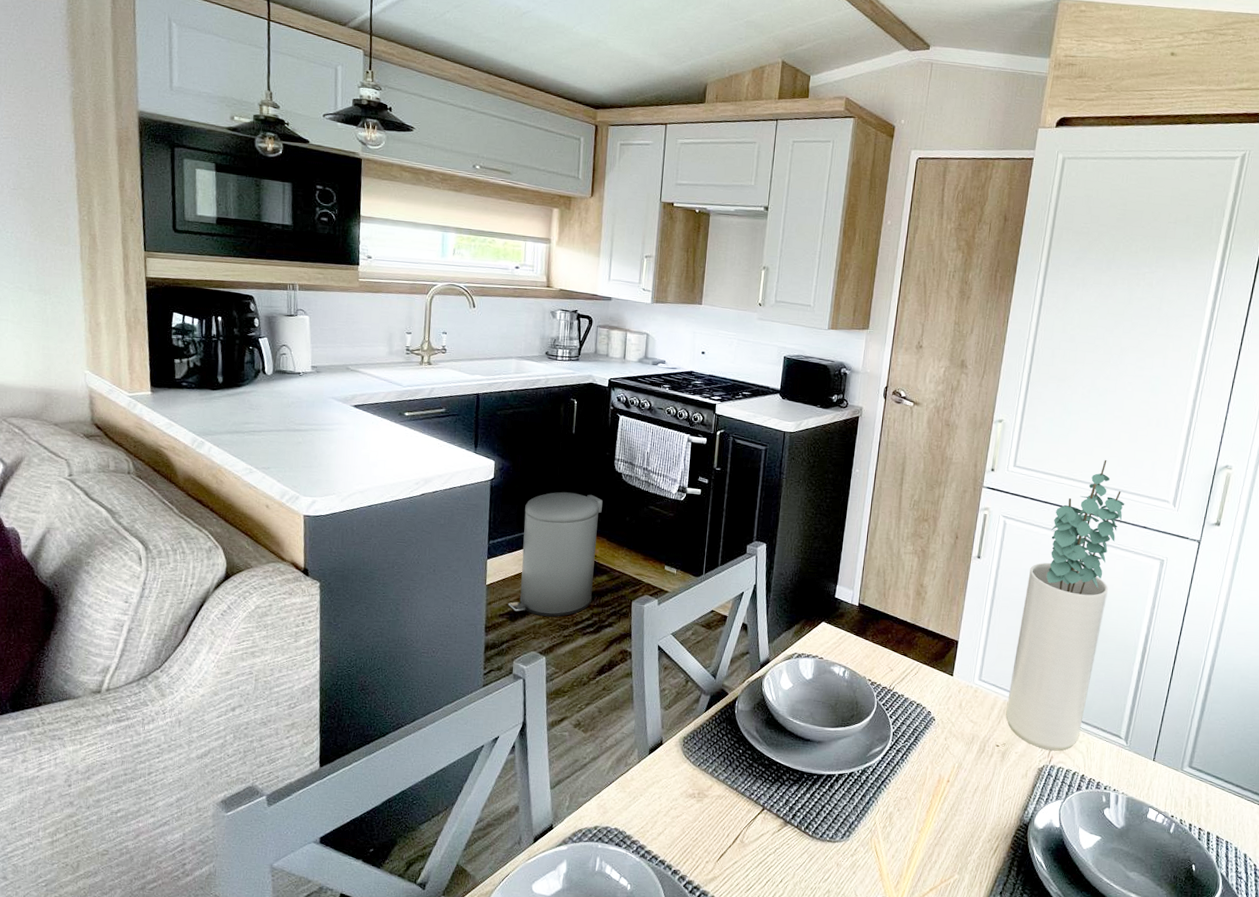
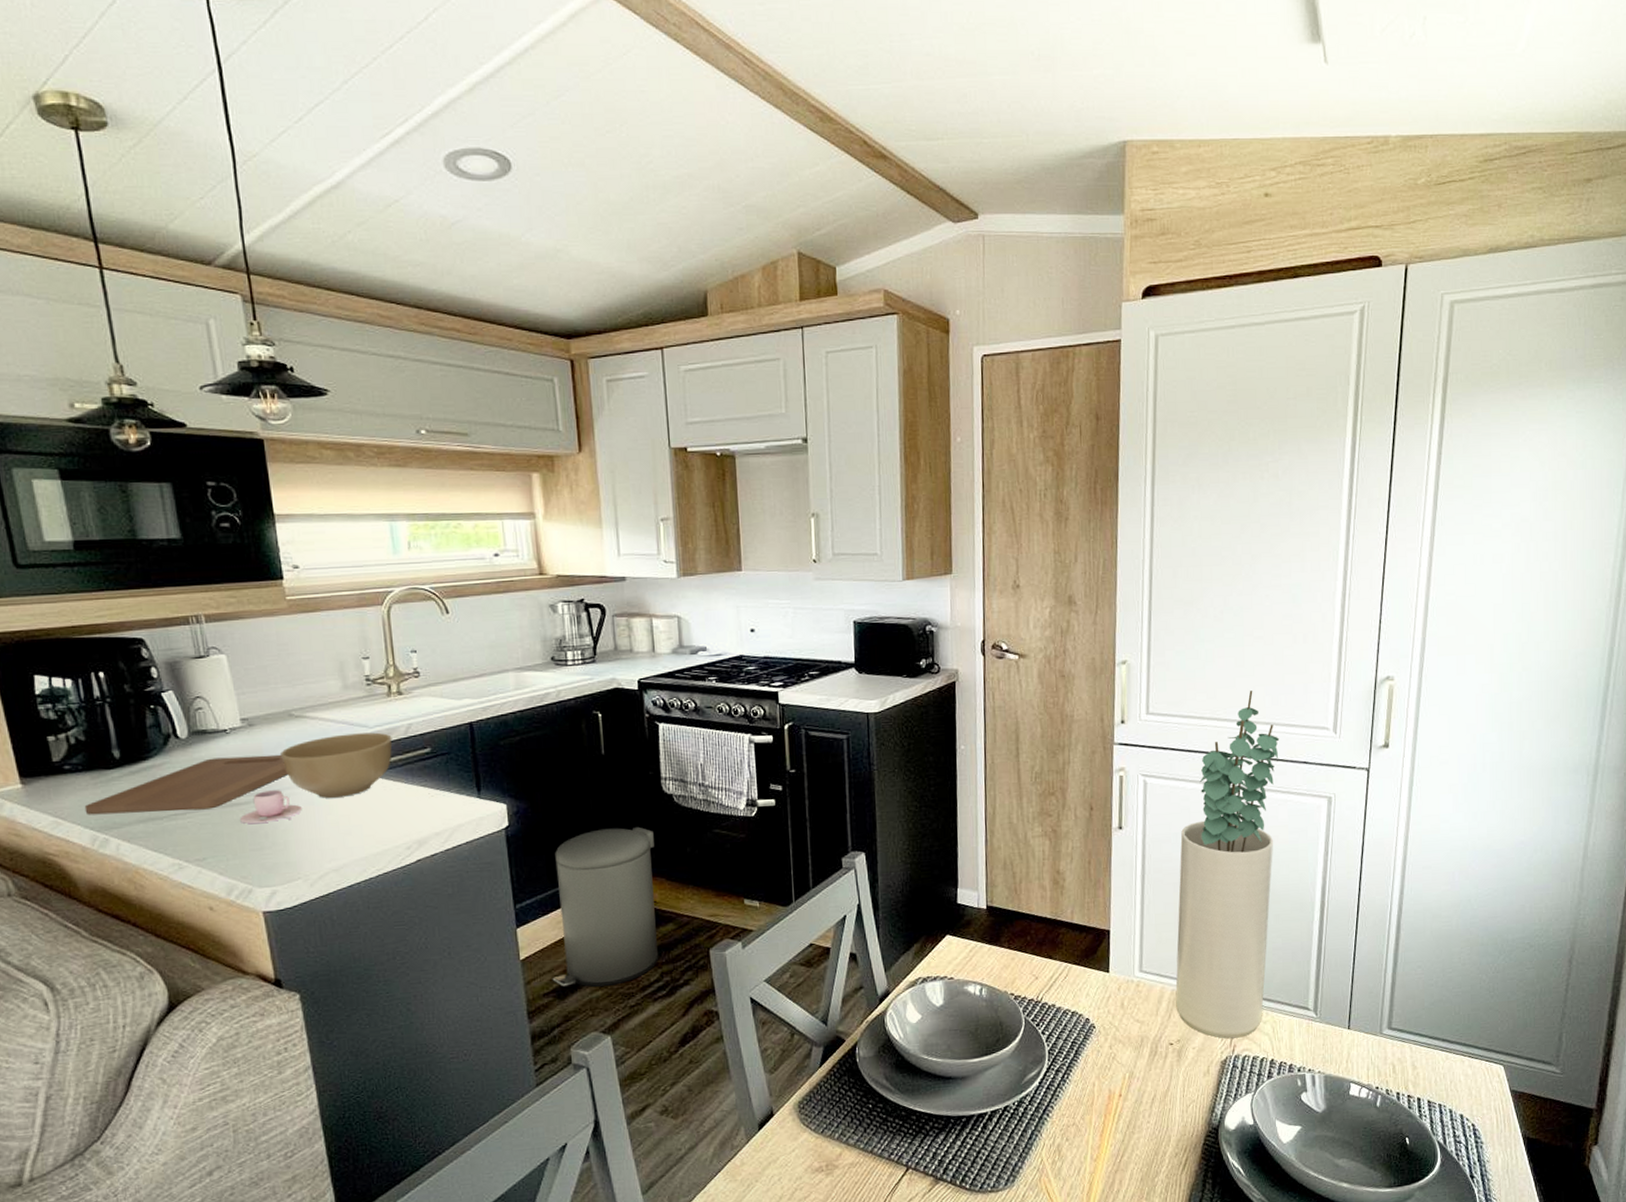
cutting board: none [191,392,339,431] -> present [84,754,289,815]
teacup: none [299,423,344,448] -> present [240,790,302,824]
bowl: none [335,388,419,437] -> present [279,732,393,798]

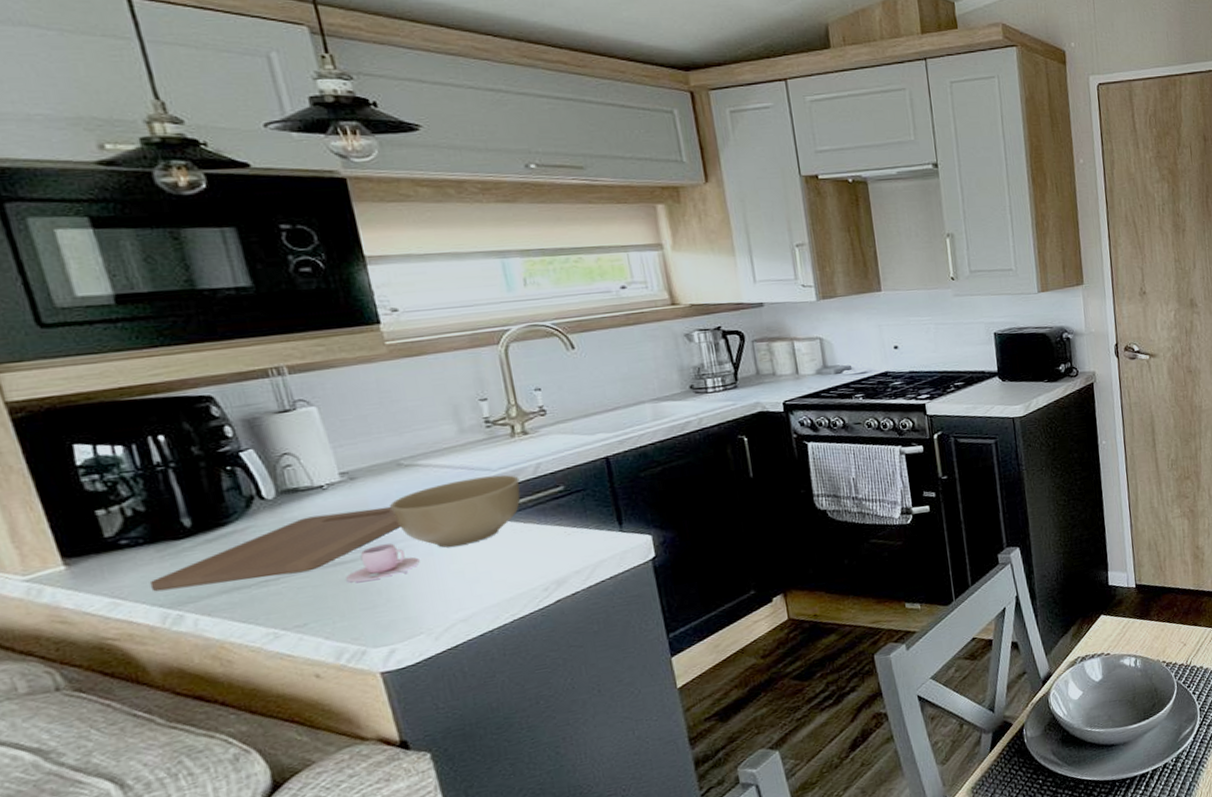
pedal bin: present [552,826,659,988] -> none [707,544,824,710]

